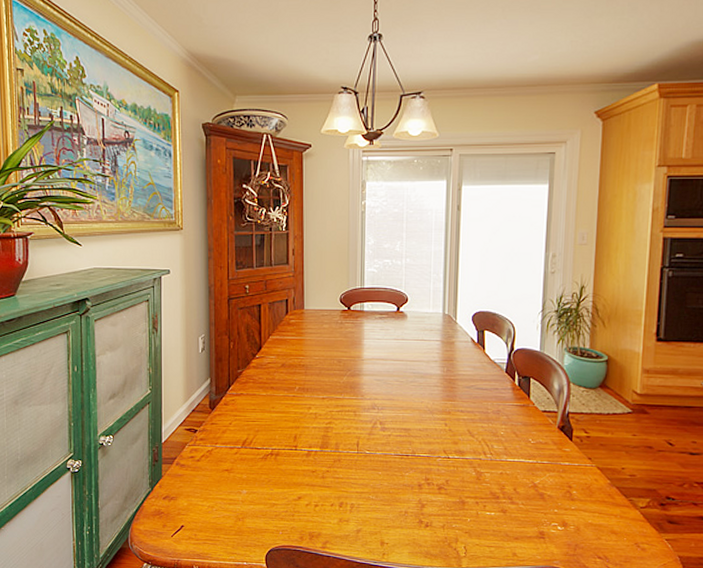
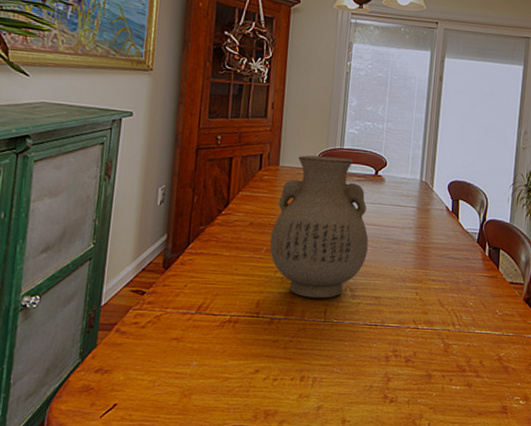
vase: none [301,296,395,432] -> present [270,155,369,299]

